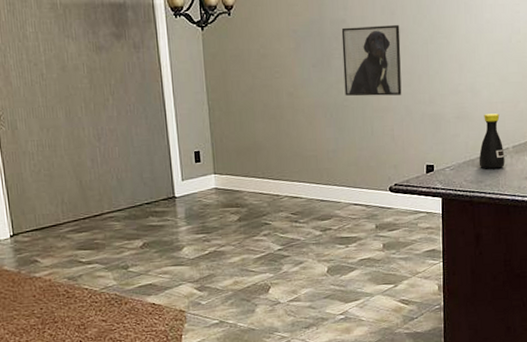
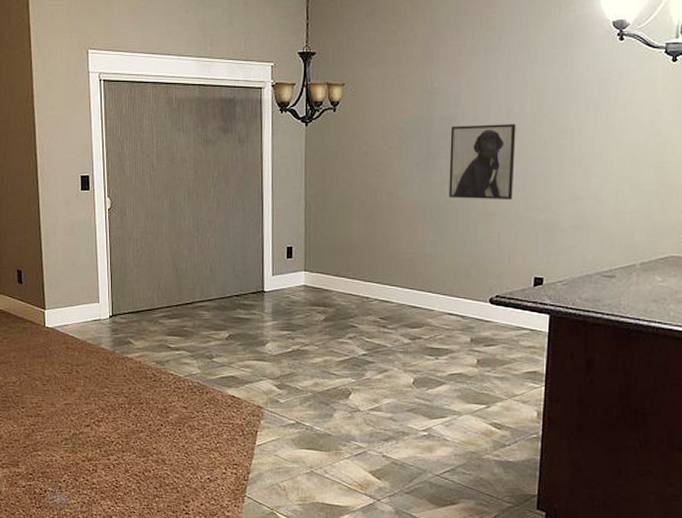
bottle: present [479,113,505,169] -> none [597,225,630,287]

